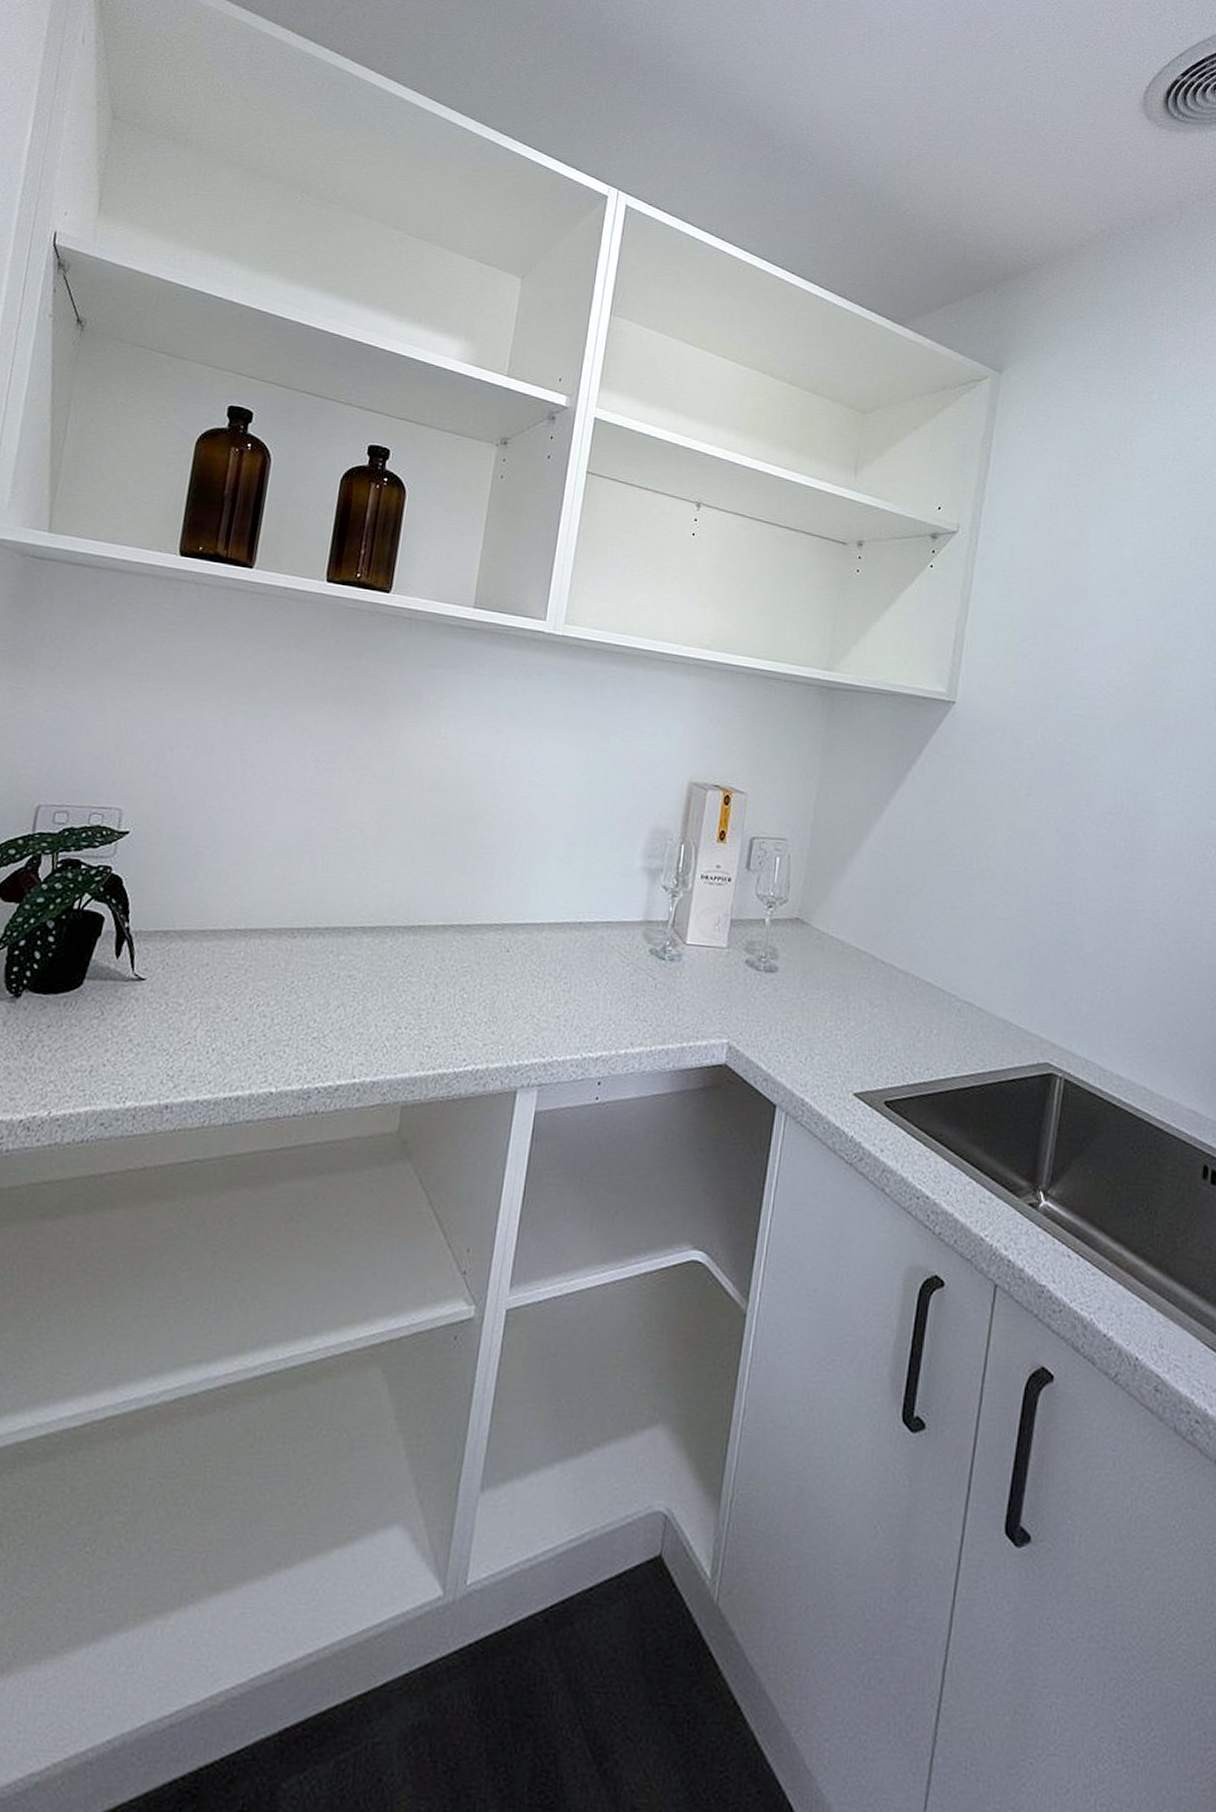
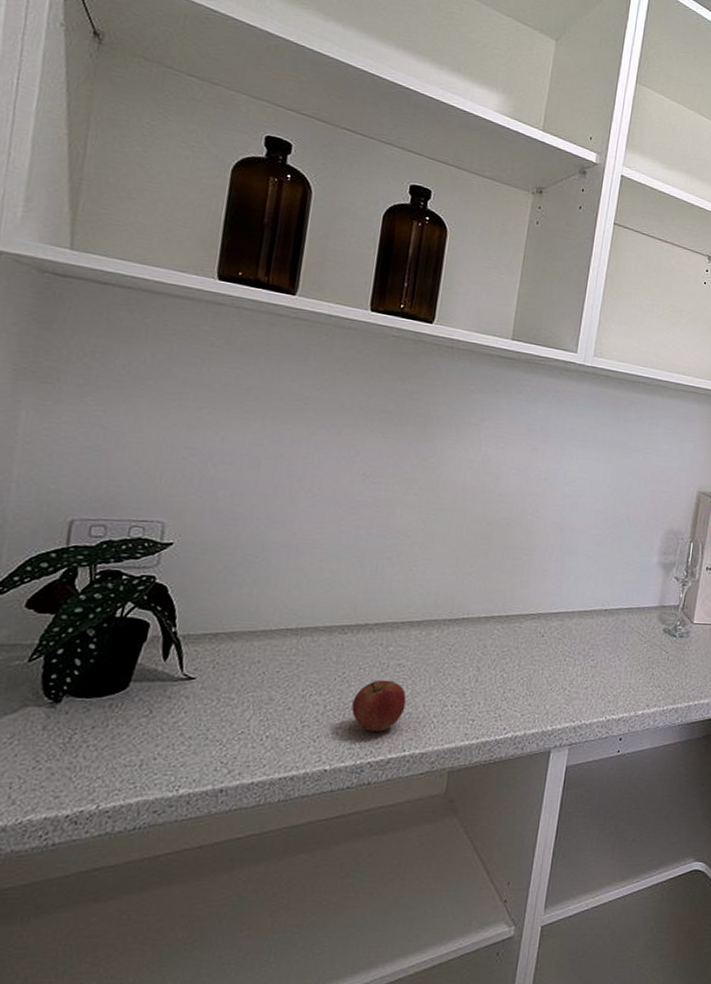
apple: none [299,992,358,1053] -> present [351,679,407,731]

